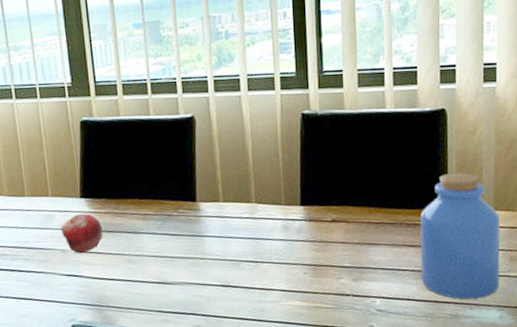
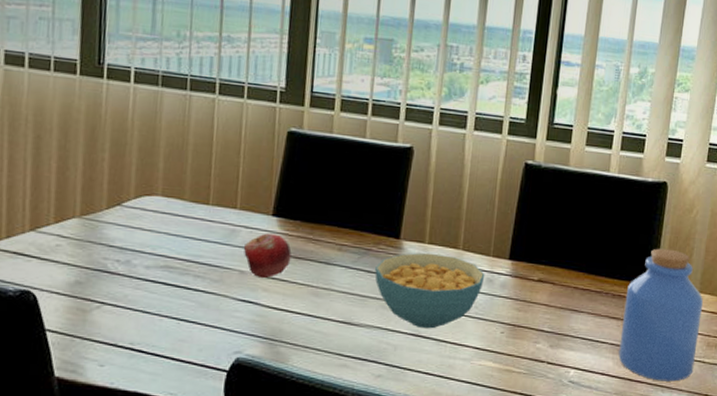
cereal bowl: none [179,210,281,279] -> present [375,252,485,329]

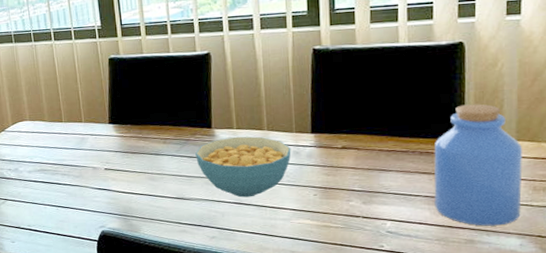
fruit: present [243,233,292,279] -> none [92,137,129,171]

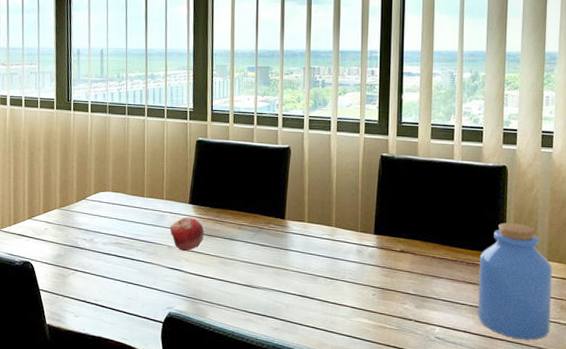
fruit: none [92,137,129,171] -> present [169,217,204,252]
cereal bowl: present [195,136,291,198] -> none [267,229,355,291]

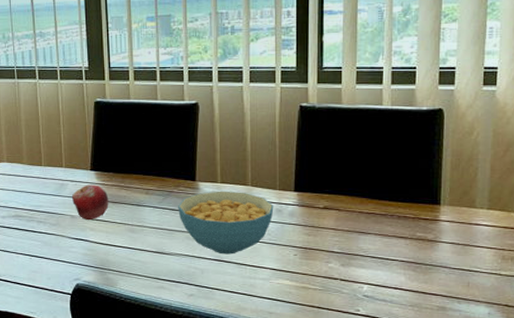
cereal bowl: none [267,229,355,291] -> present [178,191,274,255]
jar: present [478,222,552,340] -> none [410,171,493,294]

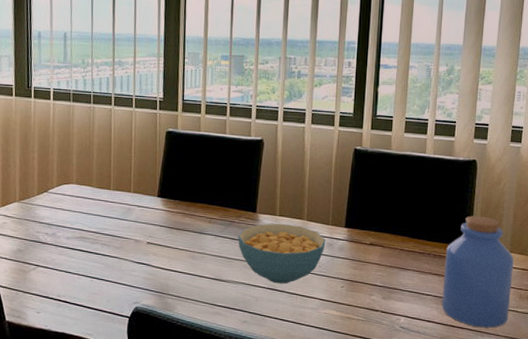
fruit: present [71,184,109,221] -> none [137,210,173,246]
jar: none [410,171,493,294] -> present [441,216,514,328]

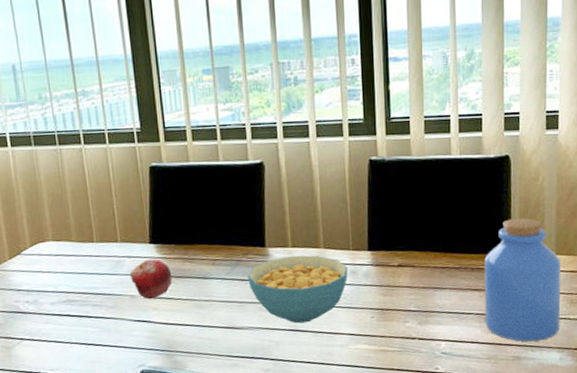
fruit: none [137,210,173,246] -> present [129,258,173,300]

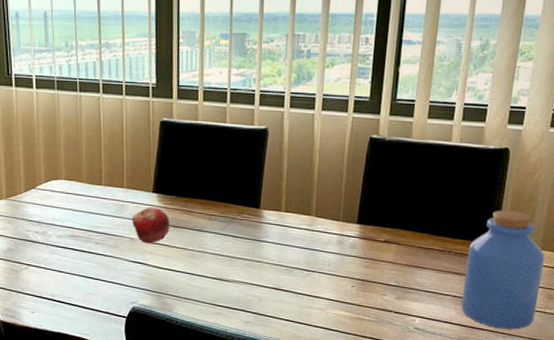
cereal bowl: present [248,255,348,324] -> none [240,219,336,284]

